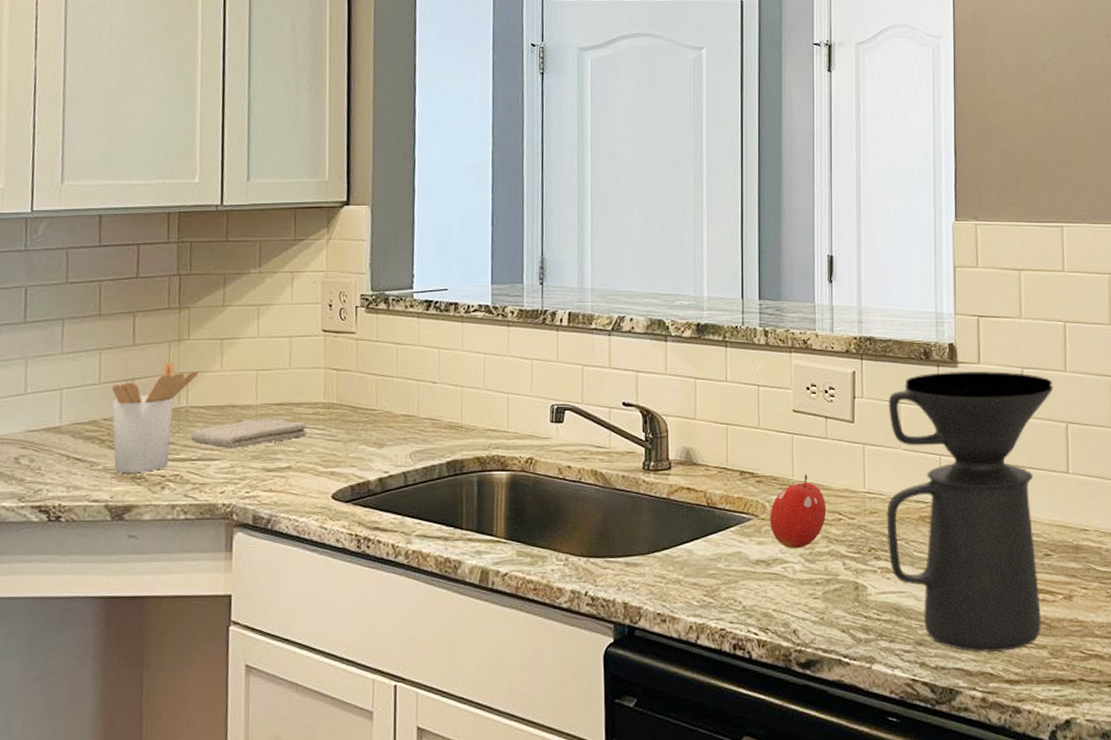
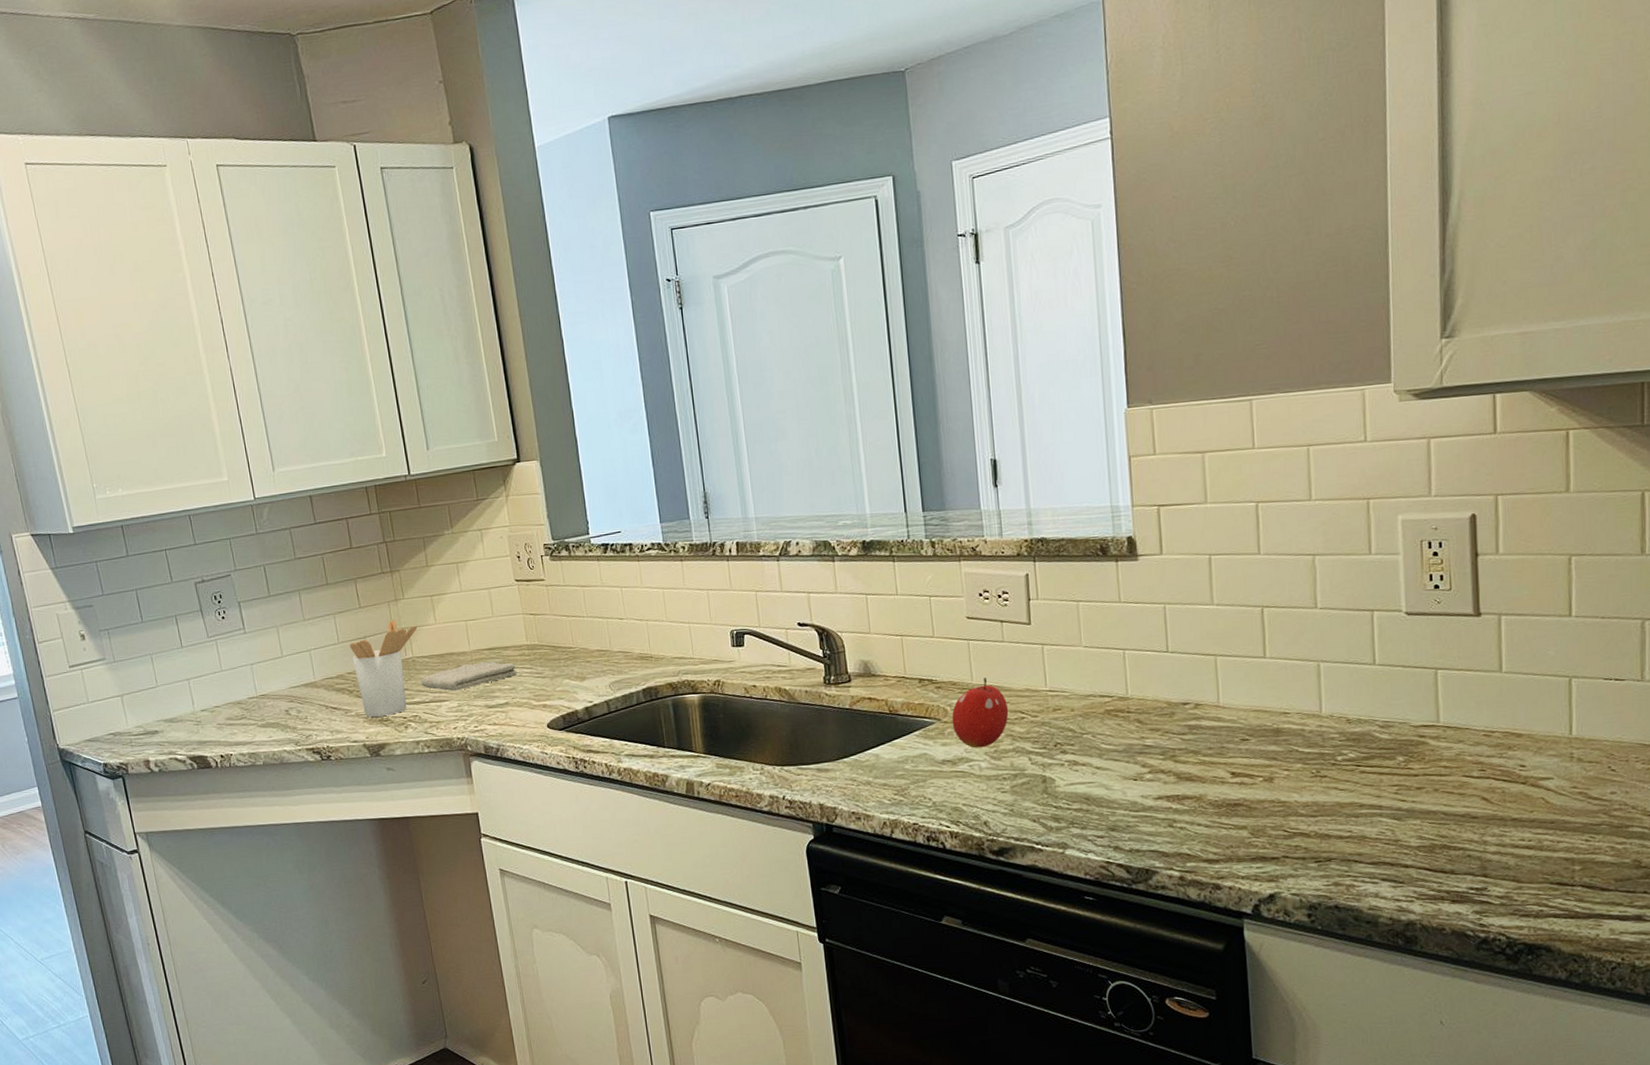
coffee maker: present [886,370,1053,653] -> none [1065,560,1246,835]

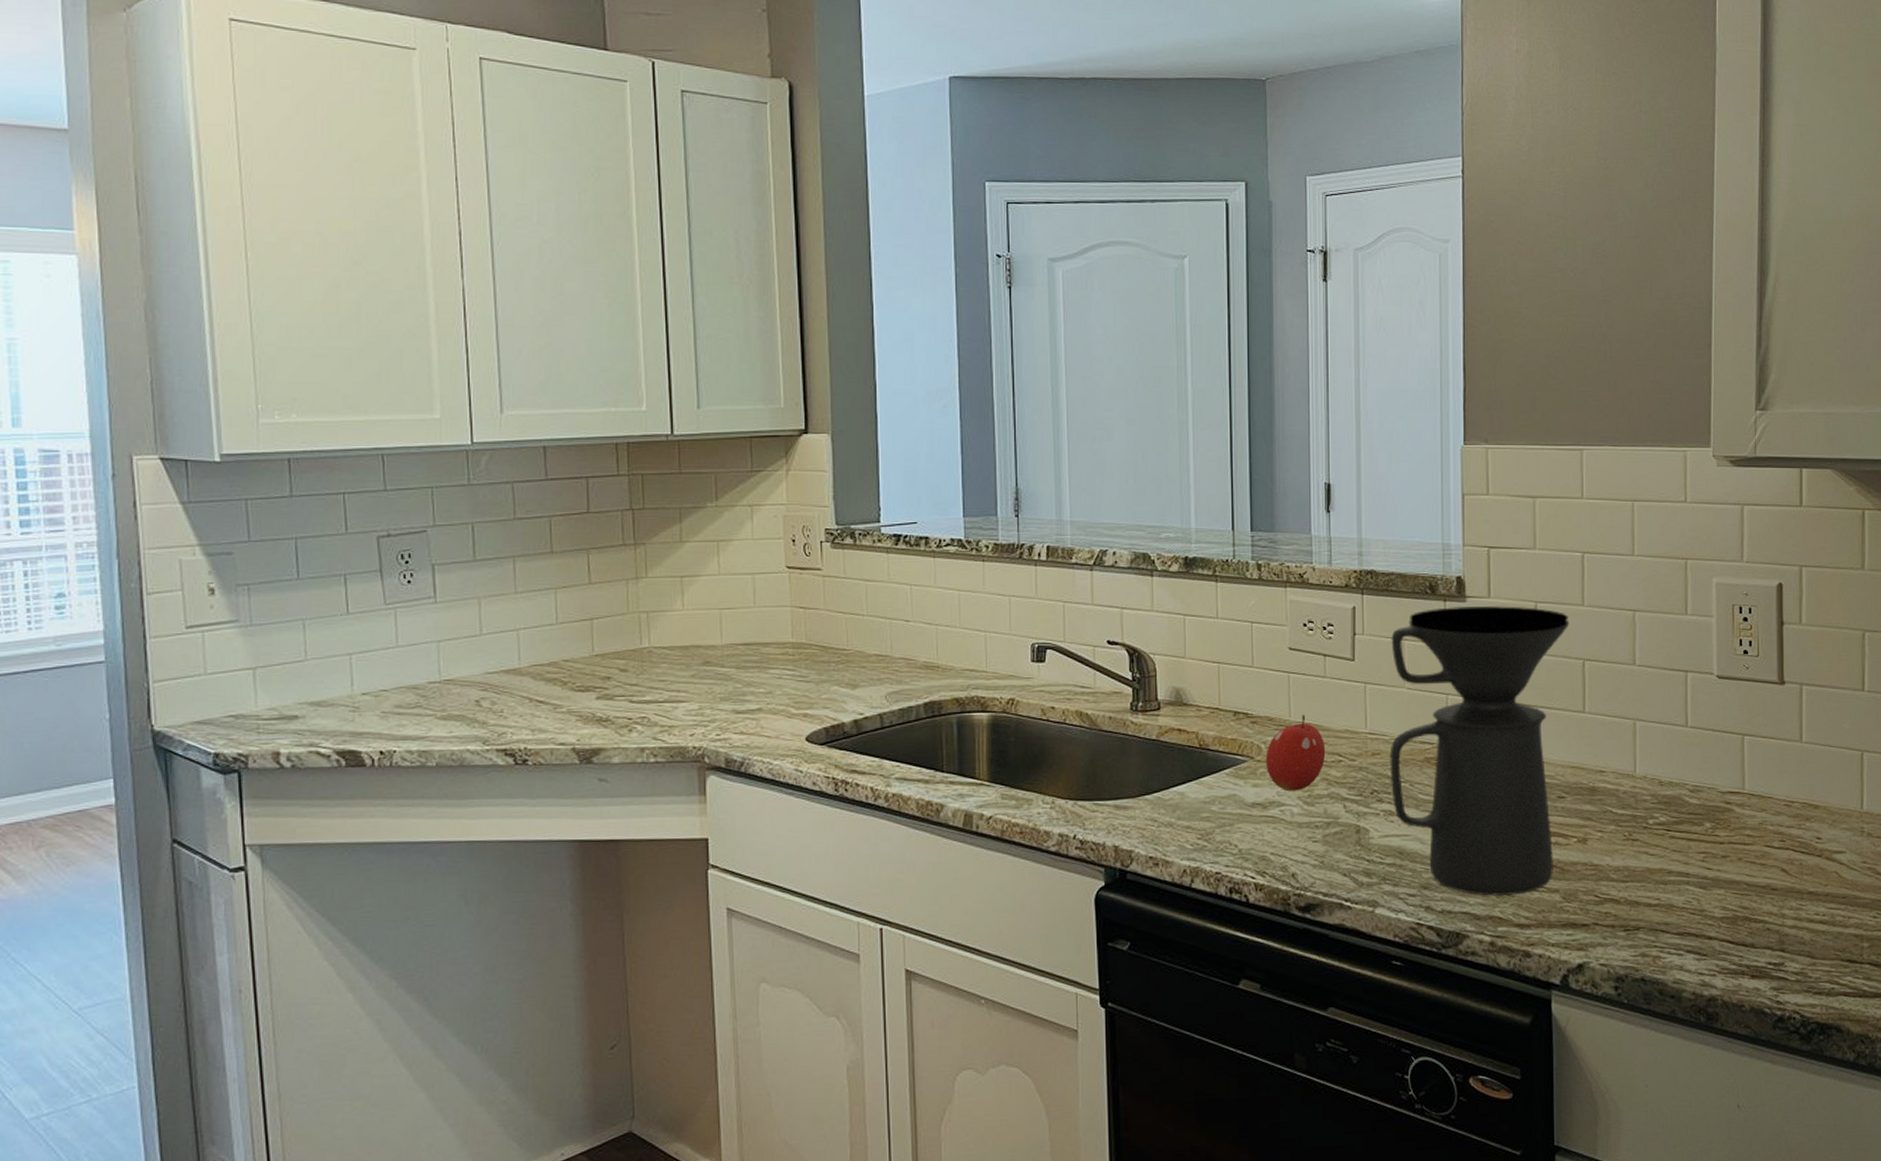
utensil holder: present [350,620,418,717] -> none [571,601,660,715]
washcloth: present [421,661,518,691] -> none [655,659,777,691]
coffee maker: none [1065,560,1246,835] -> present [1389,605,1570,897]

